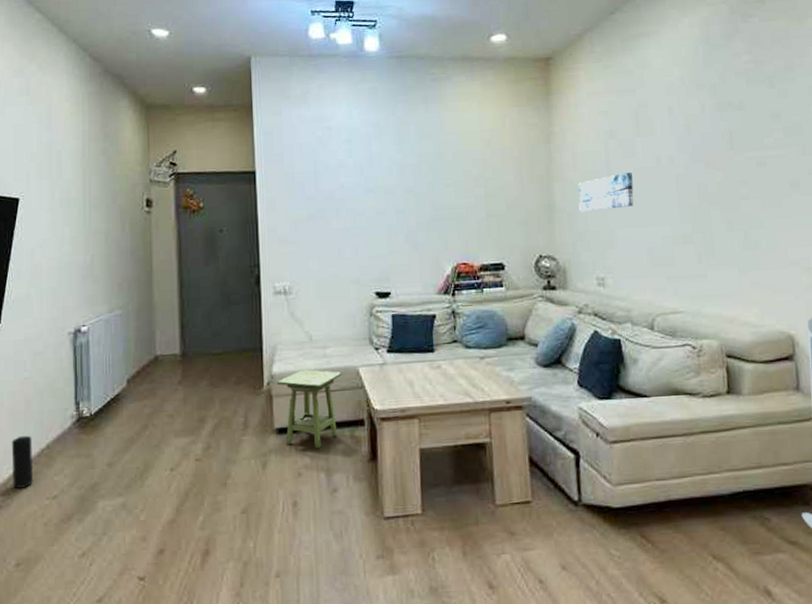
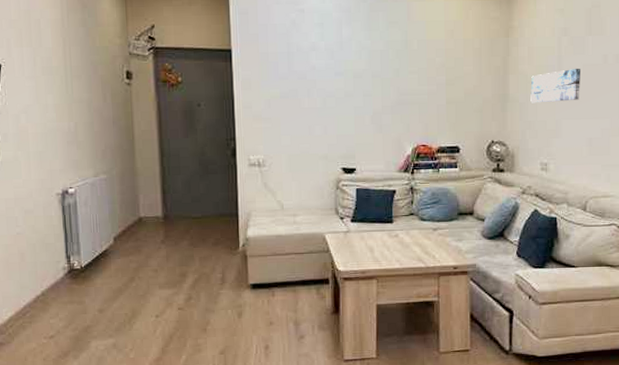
speaker: present [11,435,33,488] -> none [8,283,31,329]
side table: present [276,369,342,449] -> none [251,234,310,303]

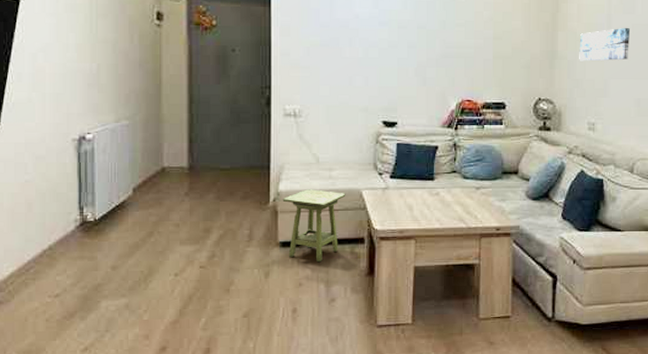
side table: none [251,234,310,303] -> present [282,189,346,263]

